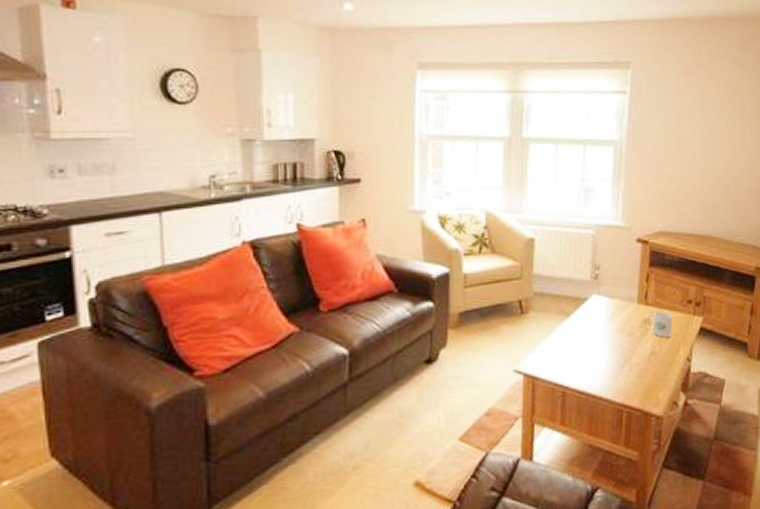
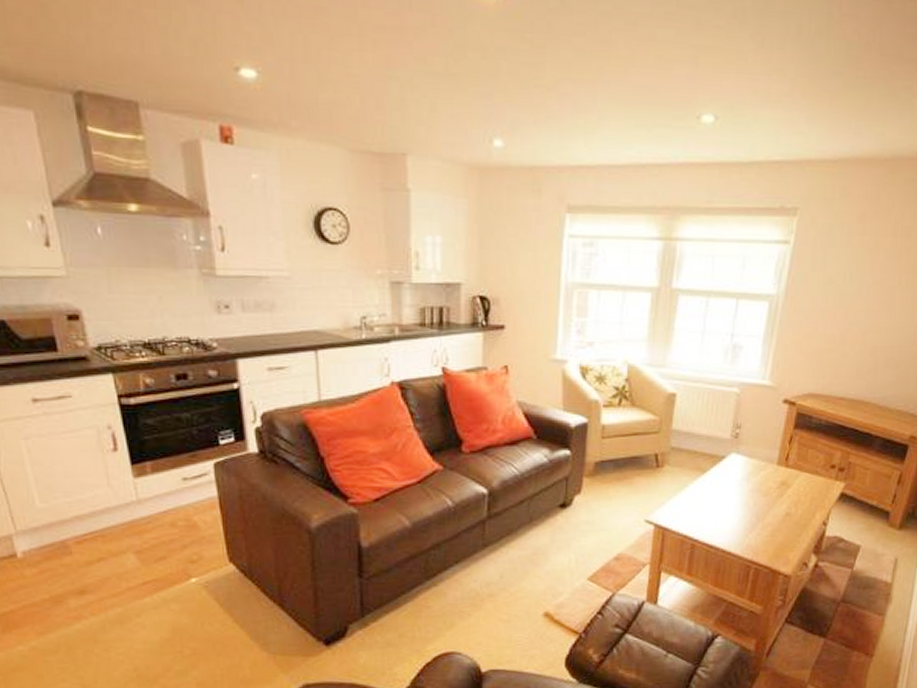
mug: present [646,311,673,338] -> none [783,474,813,500]

